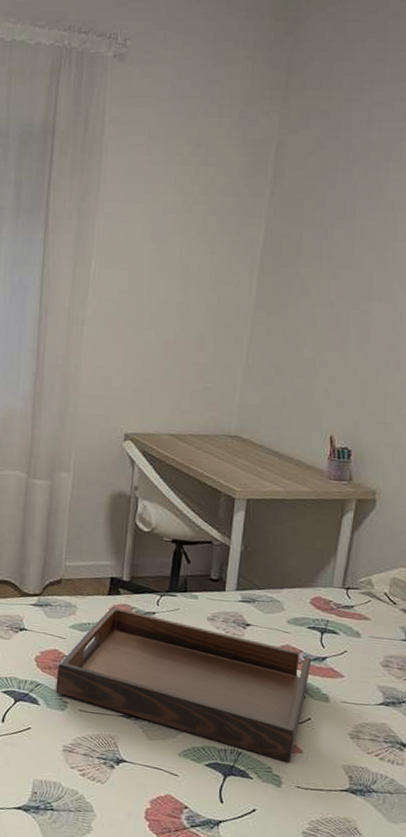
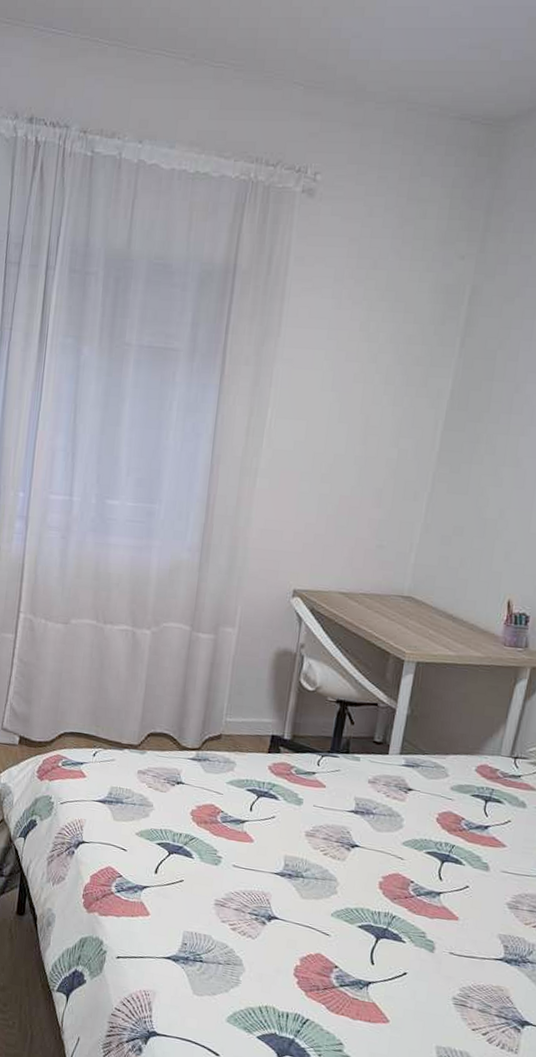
serving tray: present [55,607,312,762] -> none [210,765,474,929]

